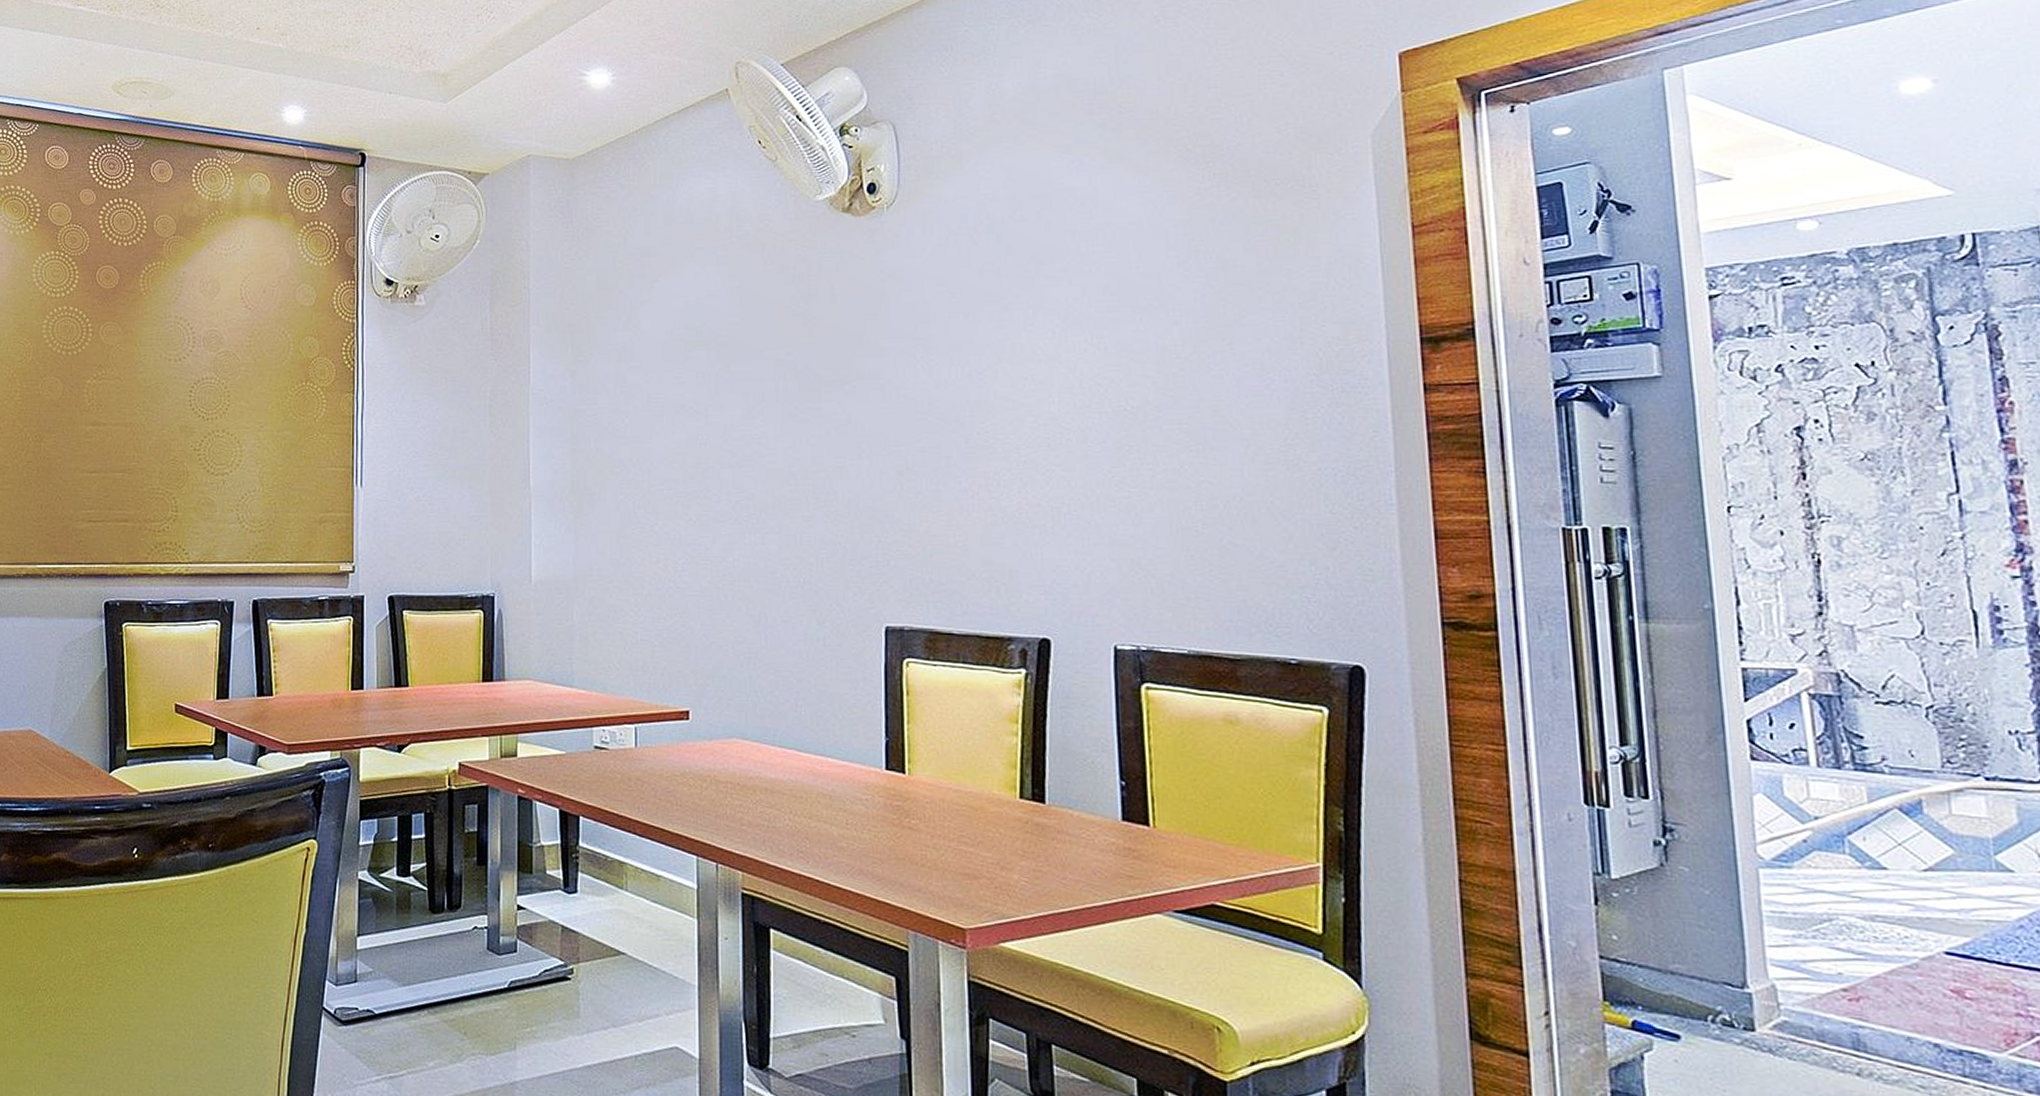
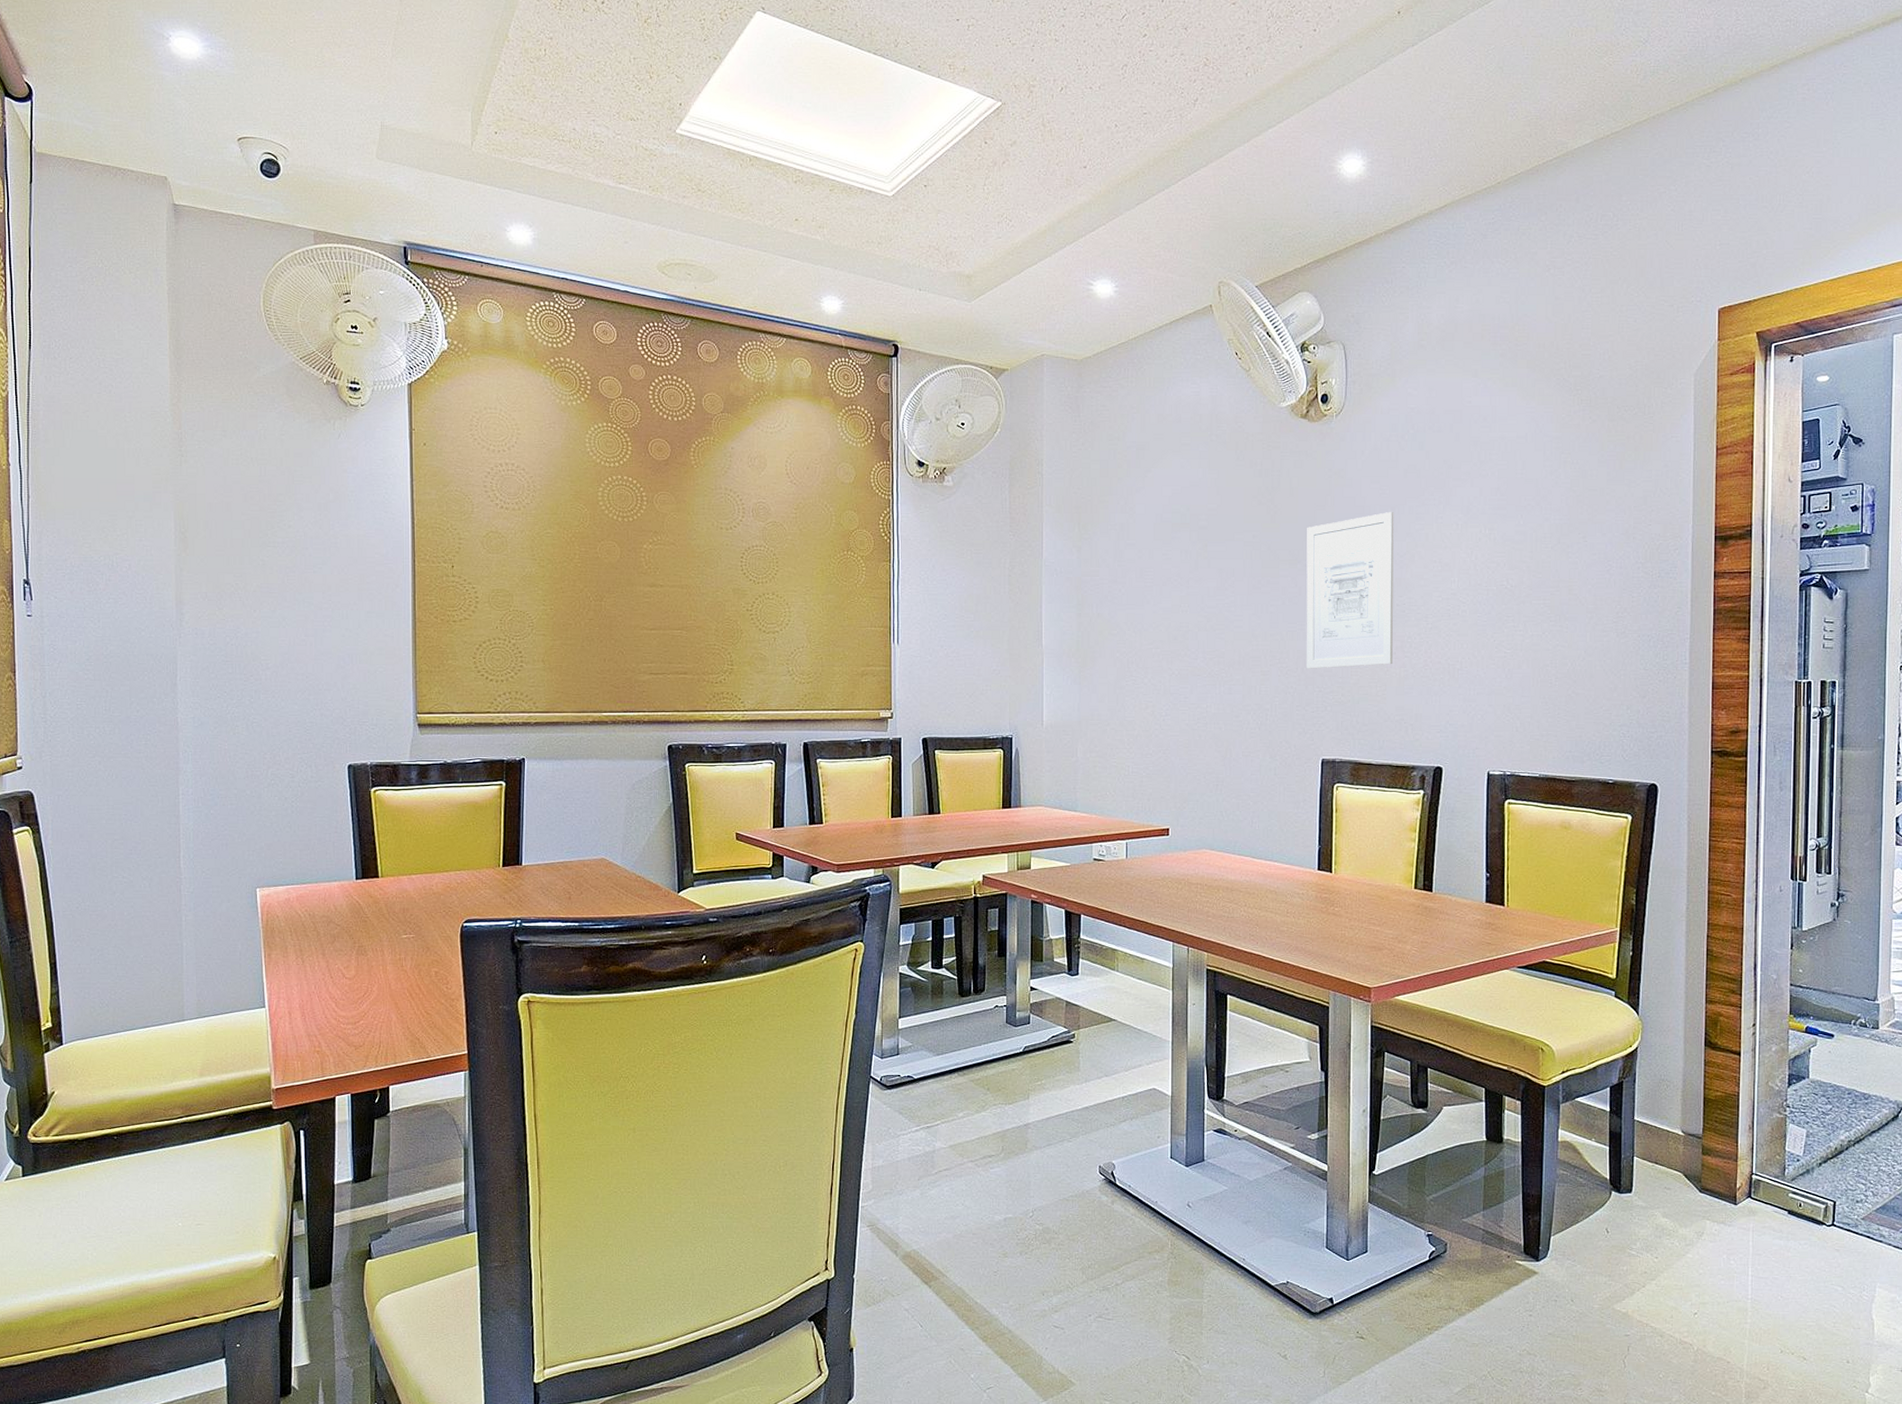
wall art: none [855,318,976,514] -> present [1306,511,1394,669]

